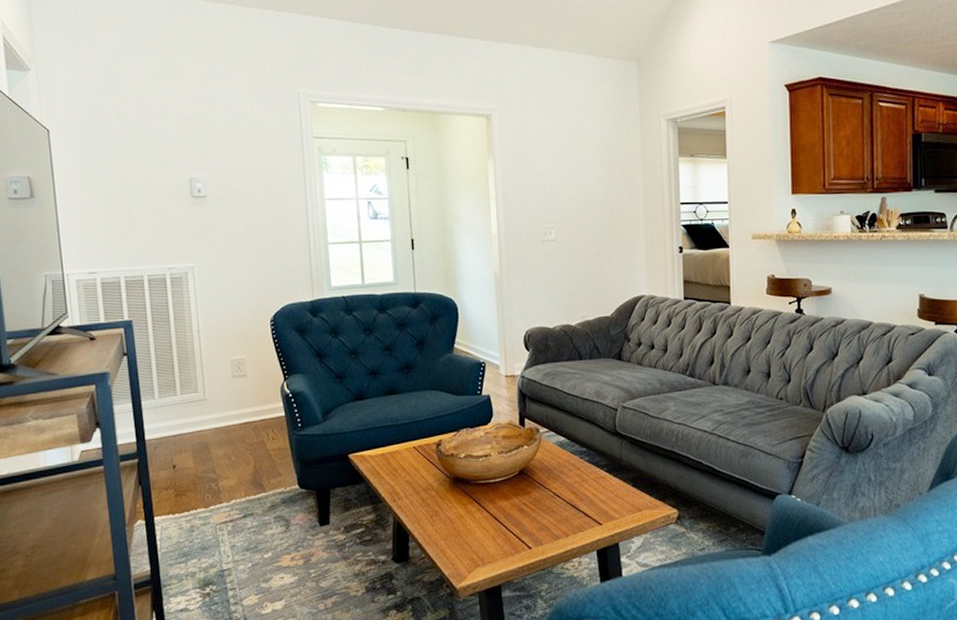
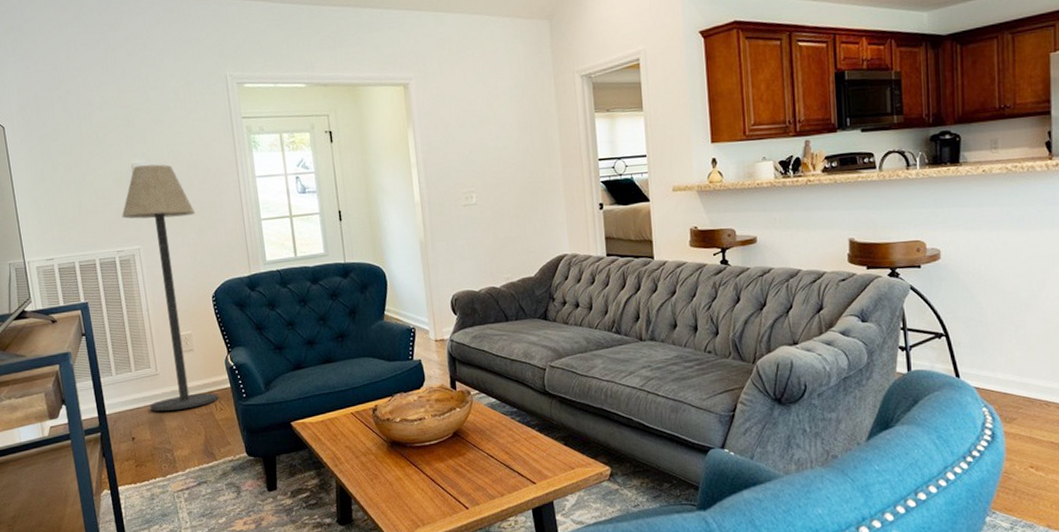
floor lamp: none [176,180,272,438] -> present [122,164,219,411]

